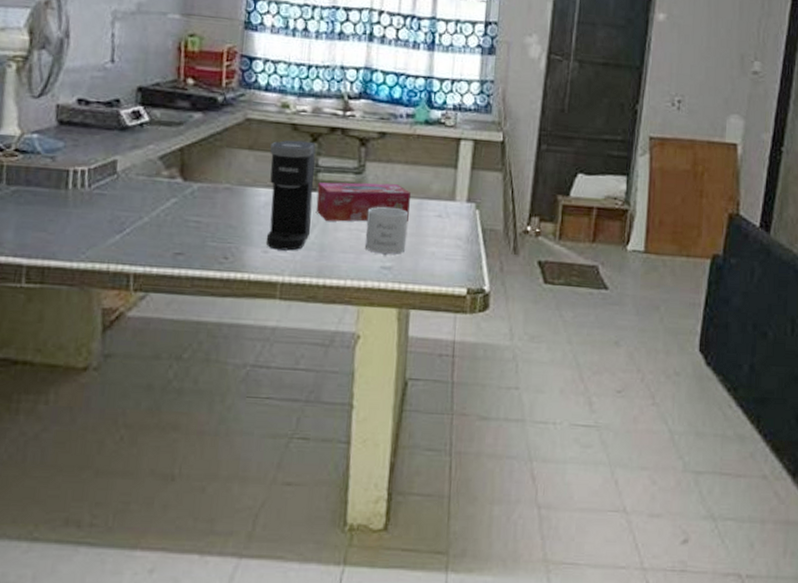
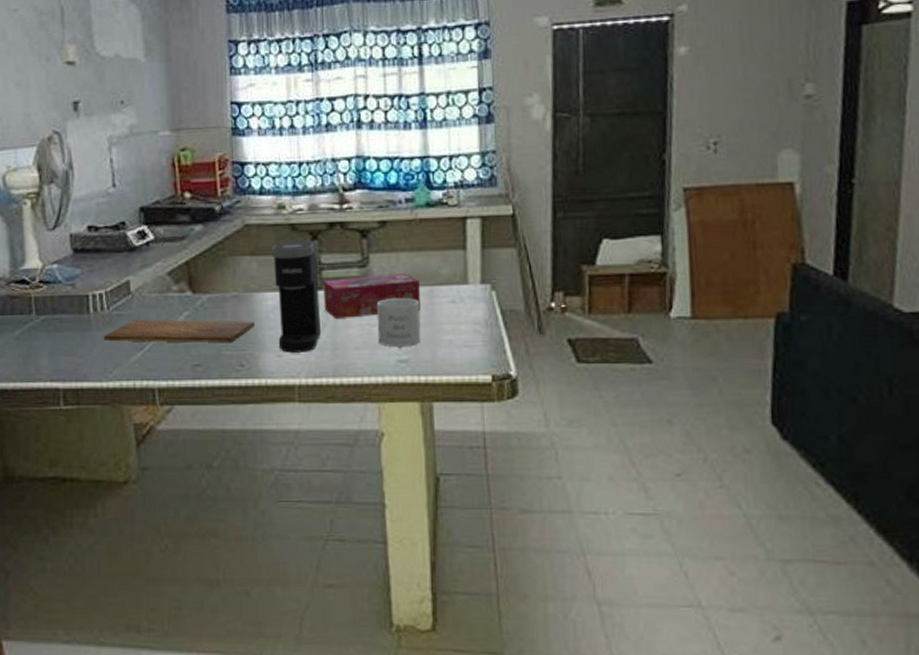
cutting board: none [79,201,244,235] -> present [103,319,255,343]

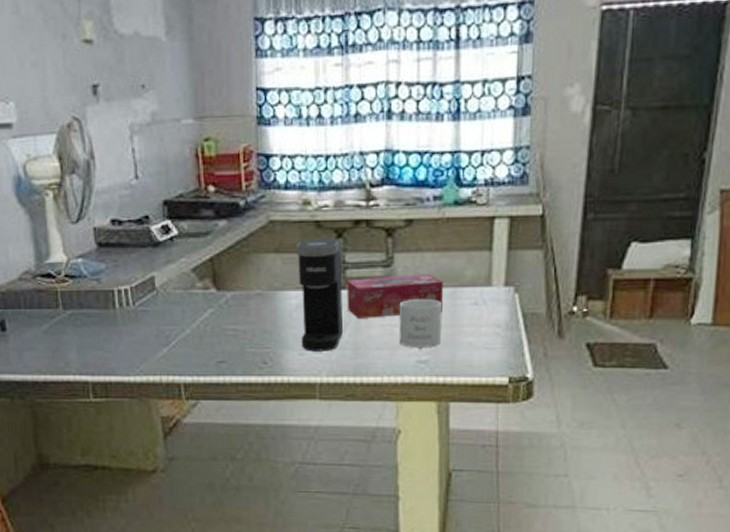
cutting board: present [103,319,255,343] -> none [129,316,278,341]

